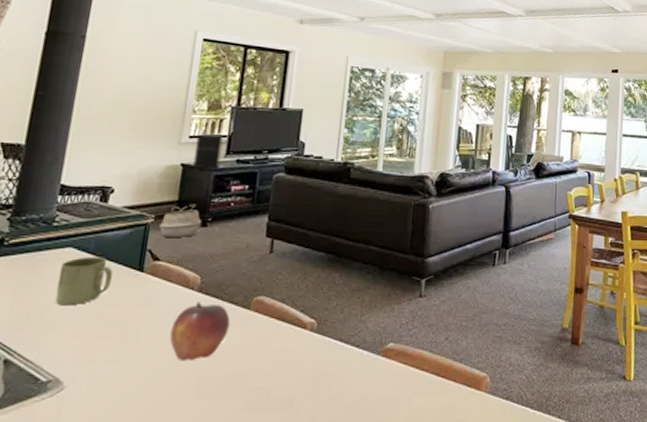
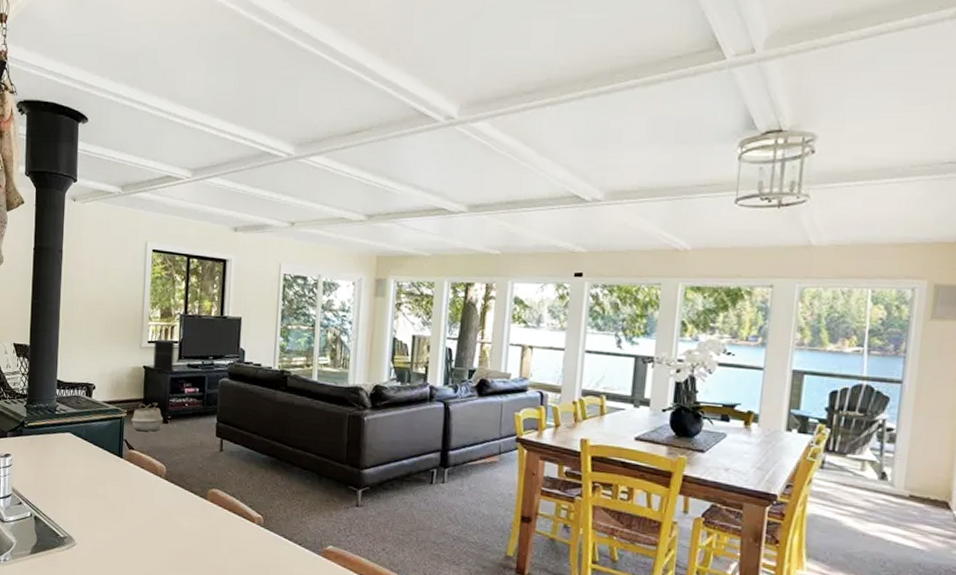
mug: present [54,257,114,304] -> none [62,441,101,480]
fruit: present [169,302,231,361] -> none [146,488,192,537]

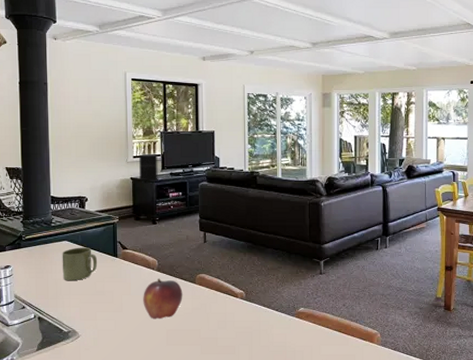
mug: none [62,441,101,480] -> present [62,247,98,280]
woven basket: present [131,402,164,432] -> none [123,207,152,233]
fruit: none [146,488,192,537] -> present [143,278,183,320]

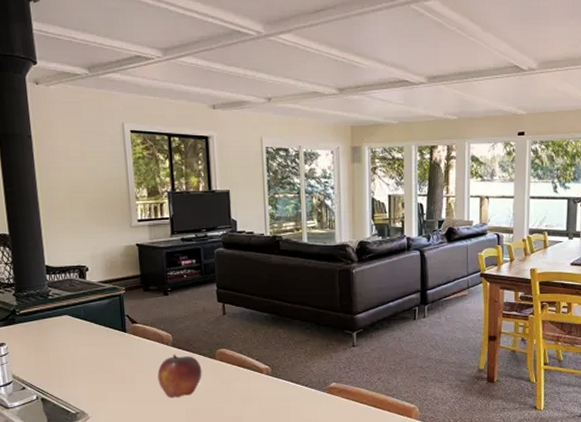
mug: present [62,247,98,280] -> none [63,322,105,358]
speaker: present [139,153,158,180] -> none [144,216,168,247]

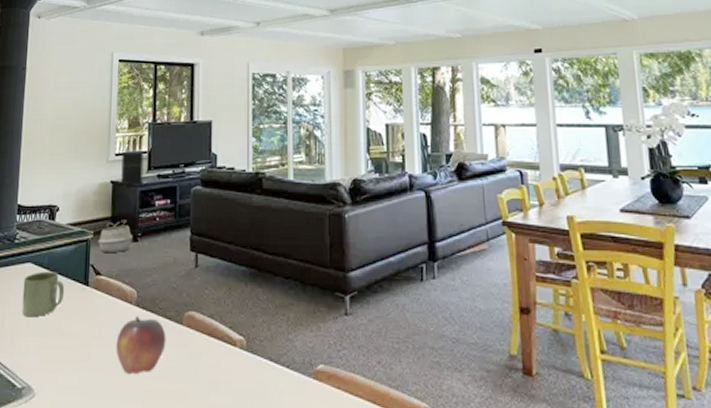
mug: none [63,322,105,358] -> present [21,271,65,316]
woven basket: none [130,277,164,306] -> present [98,219,133,254]
speaker: none [144,216,168,247] -> present [121,150,144,184]

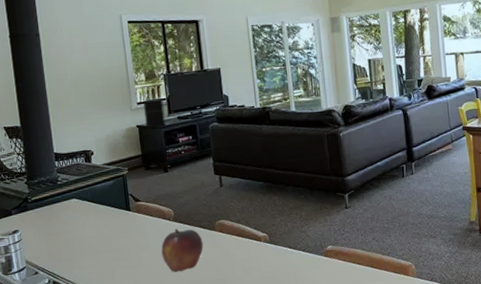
mug: present [21,271,65,316] -> none [71,203,111,240]
woven basket: present [98,219,133,254] -> none [133,155,164,184]

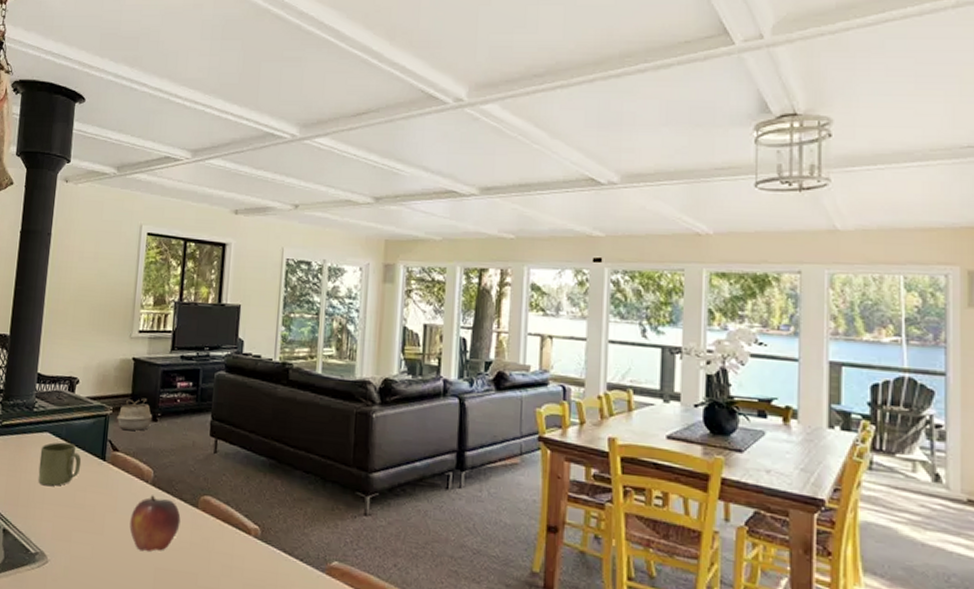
mug: none [71,203,111,240] -> present [37,442,82,486]
woven basket: none [133,155,164,184] -> present [117,398,153,431]
speaker: present [143,97,166,128] -> none [143,328,168,364]

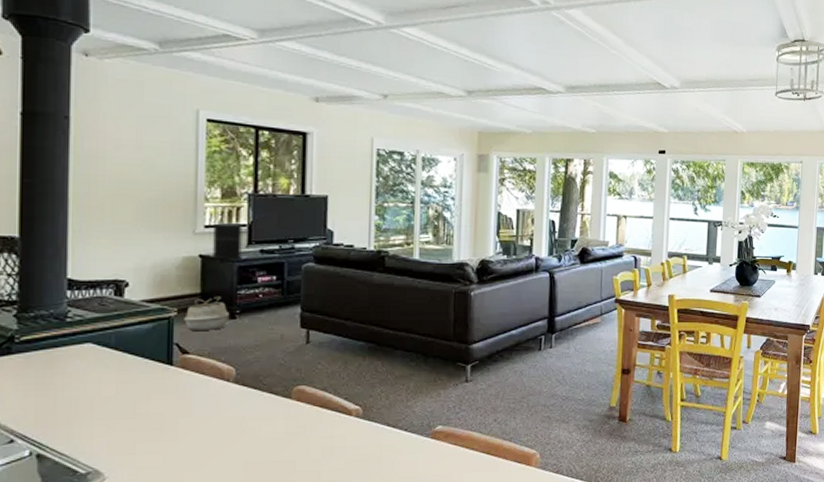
mug: present [37,442,82,486] -> none [81,352,141,400]
fruit: present [129,495,181,552] -> none [210,393,272,450]
speaker: none [143,328,168,364] -> present [213,222,243,259]

